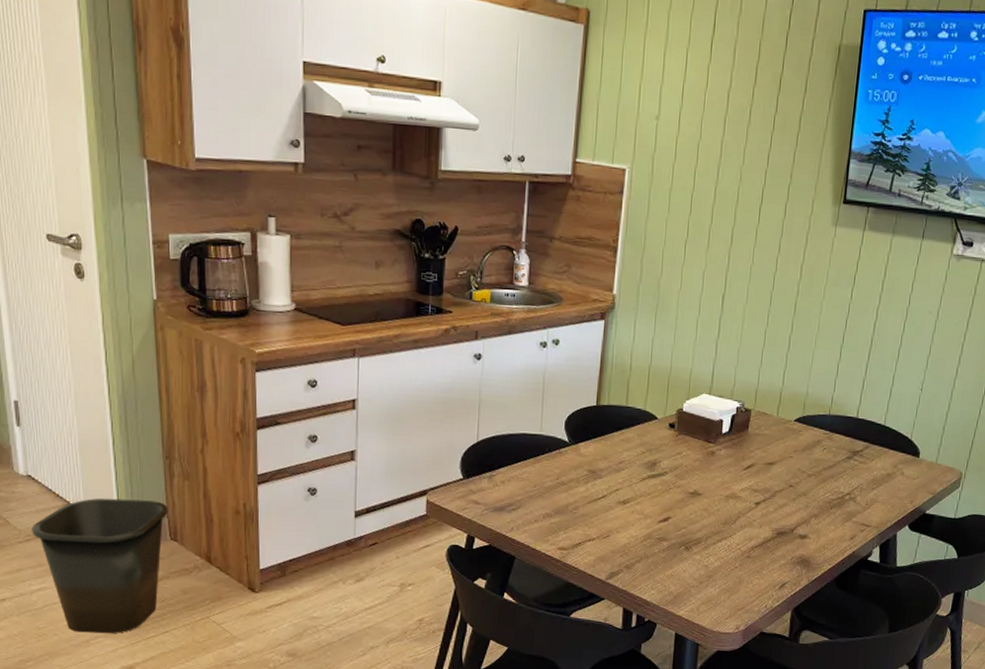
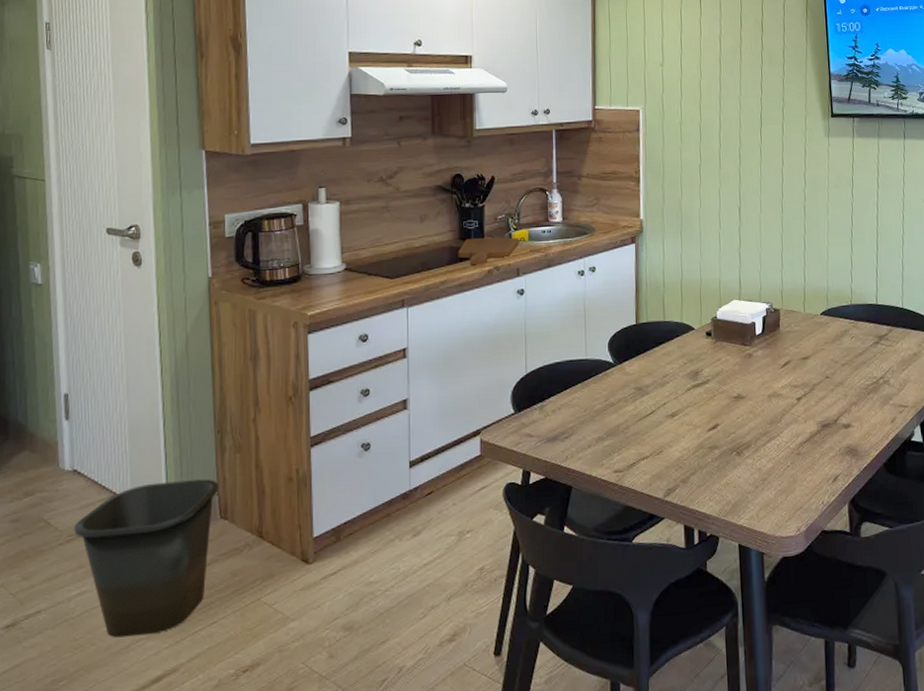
cutting board: none [413,292,481,323] -> present [457,237,520,266]

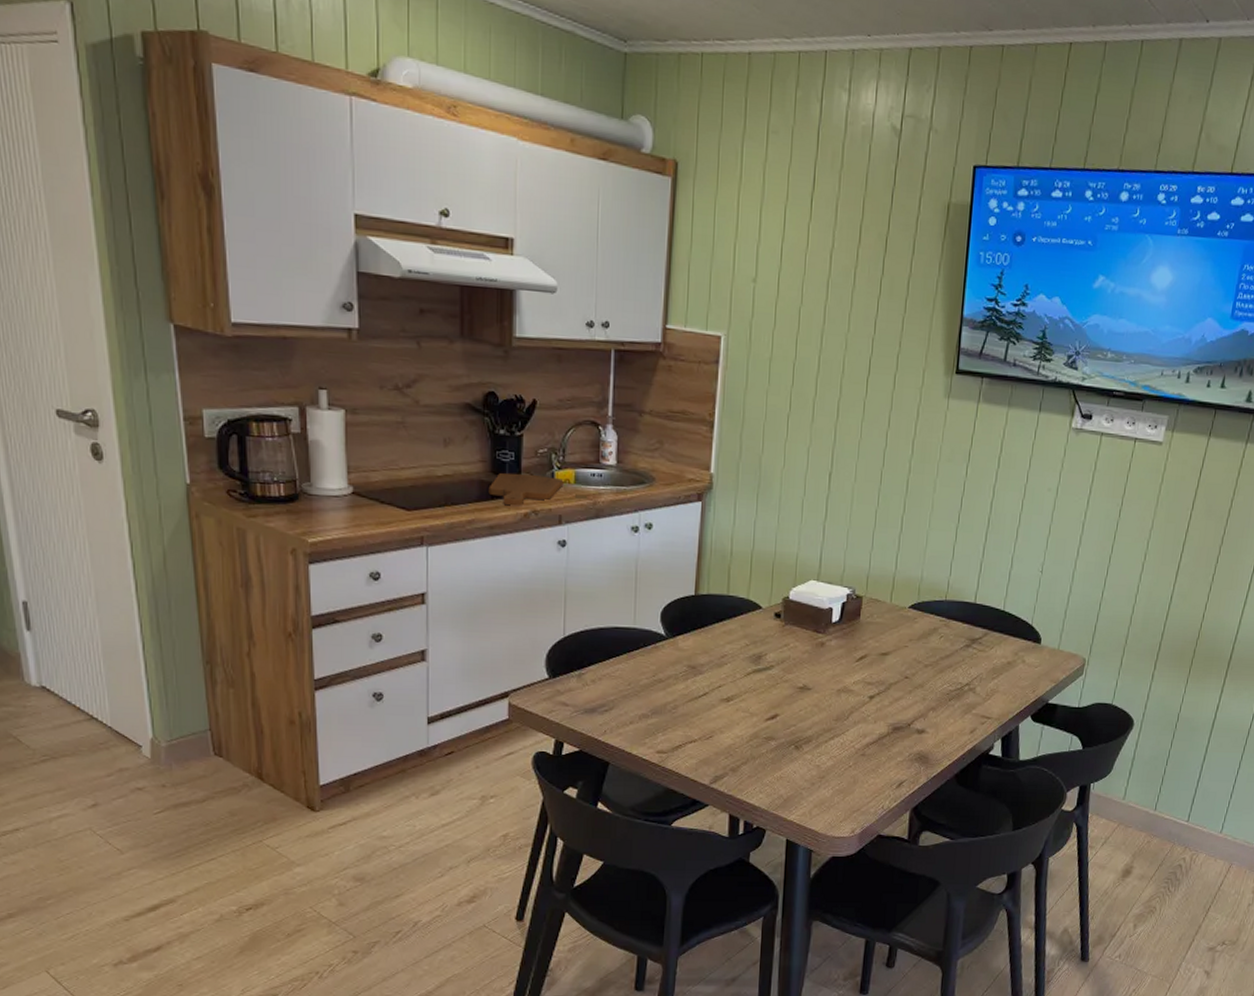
waste bin: present [74,479,219,638] -> none [48,710,211,864]

